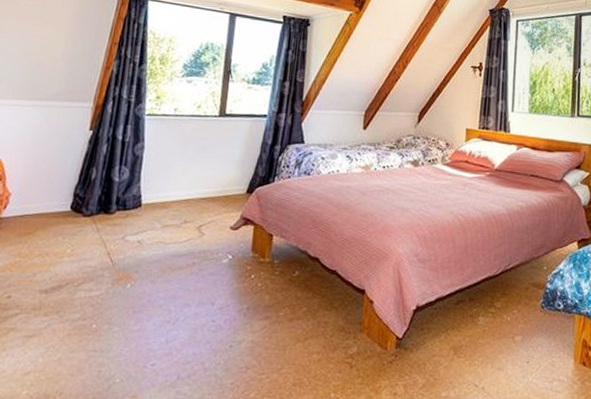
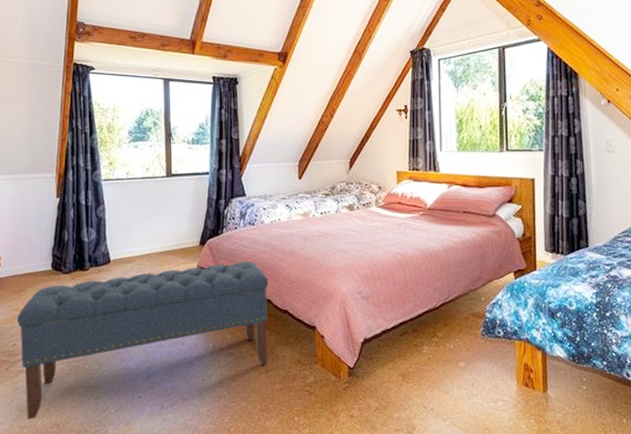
bench: none [10,213,319,388] -> present [17,261,269,419]

